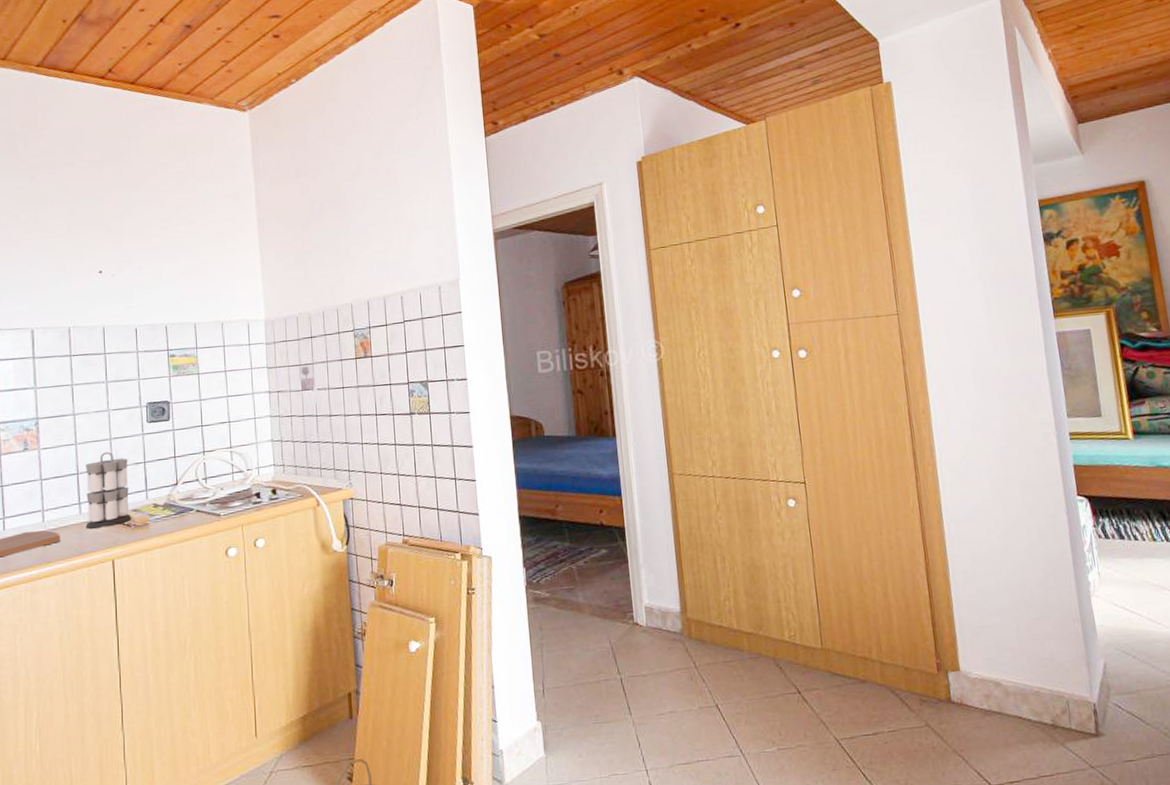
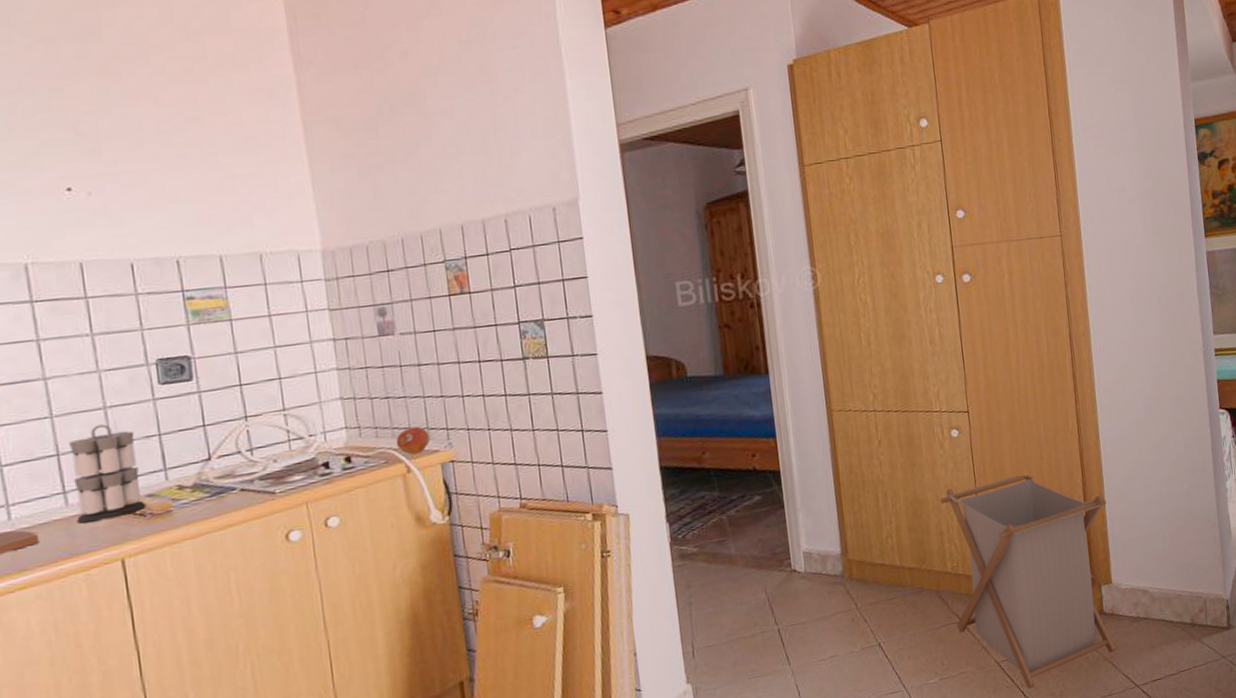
fruit: none [310,467,336,491] -> present [395,426,430,455]
laundry basket: none [777,547,967,772] -> present [940,472,1117,689]

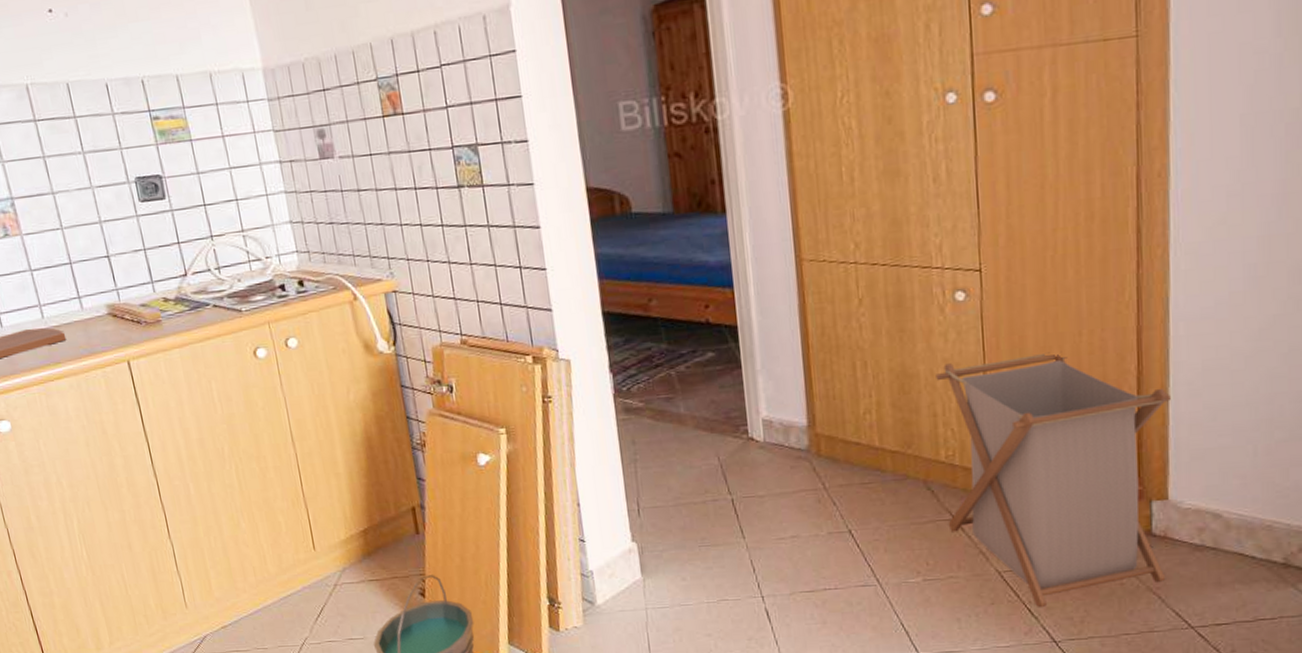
spice rack: present [69,424,147,524] -> none [77,237,141,326]
fruit: present [395,426,430,455] -> none [341,253,373,283]

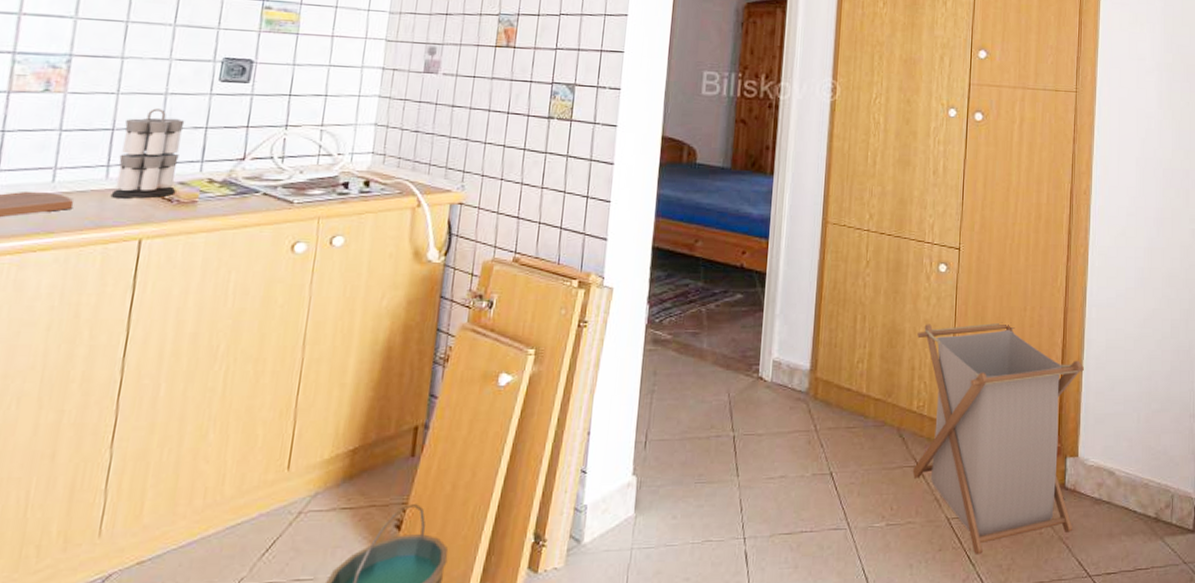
spice rack: none [77,237,141,326] -> present [110,108,185,199]

